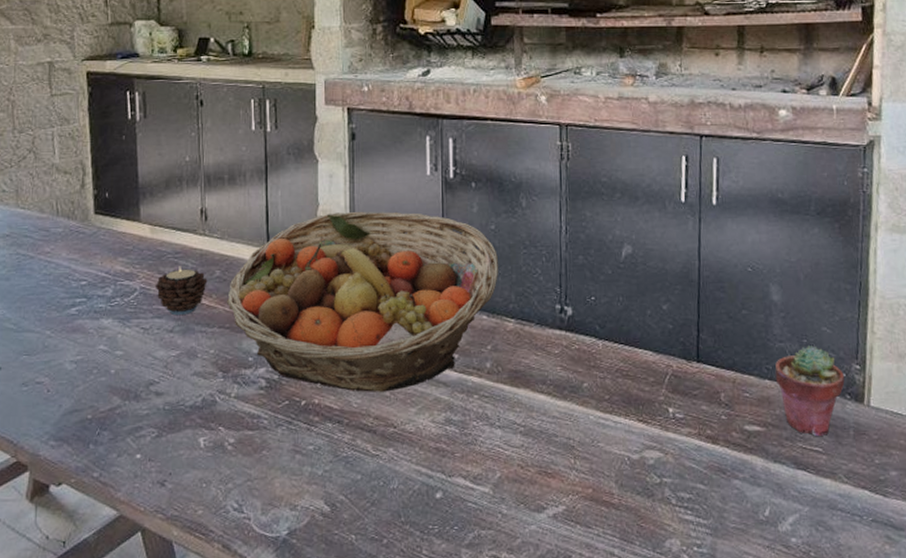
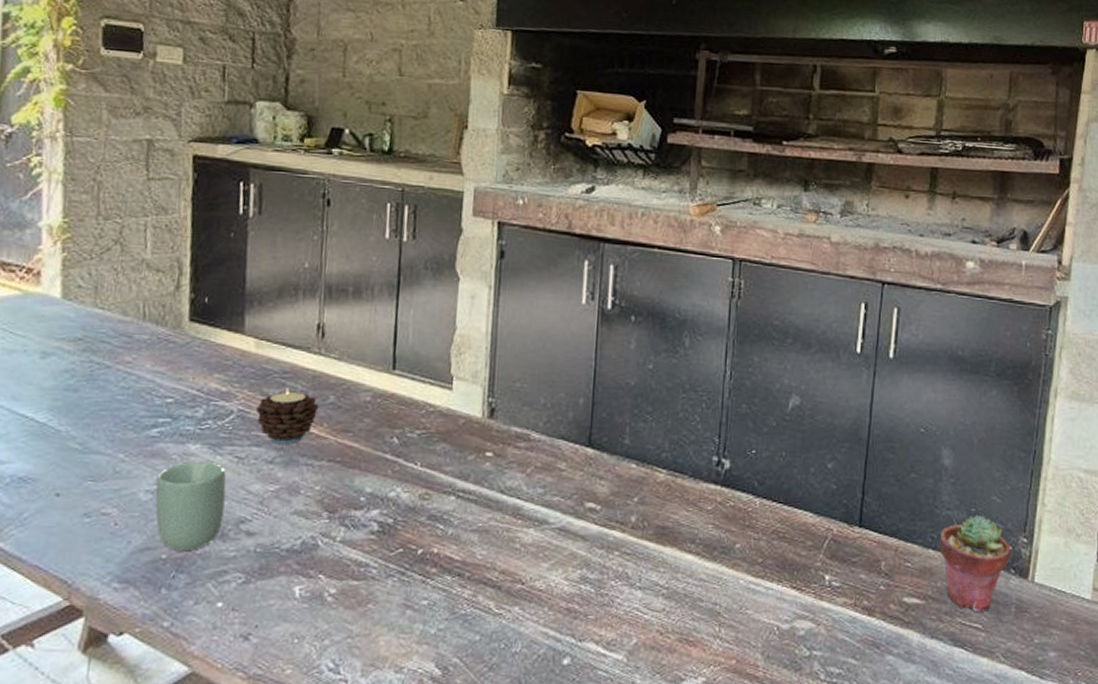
cup: none [78,333,136,411] -> present [155,461,226,550]
fruit basket: present [226,211,499,392] -> none [339,338,654,543]

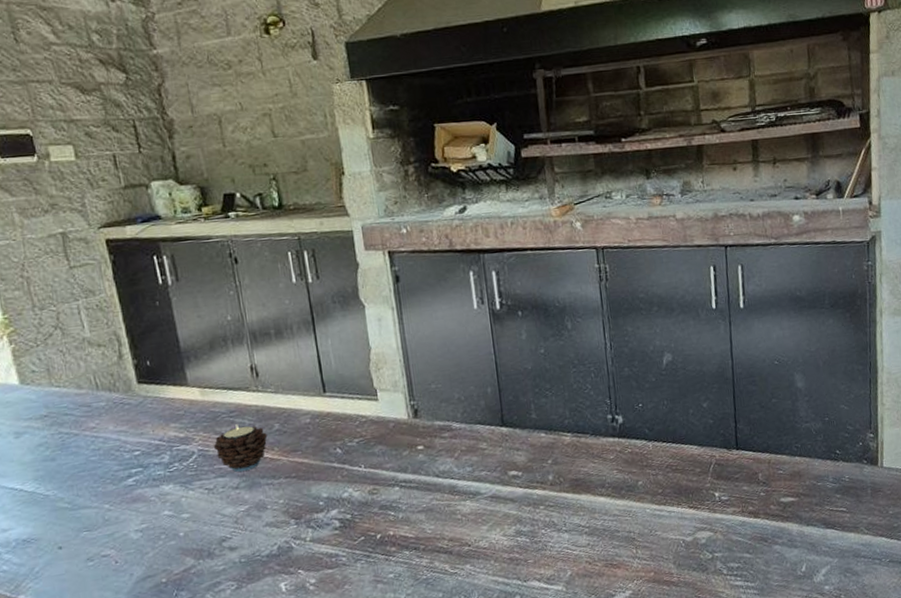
cup: present [155,461,226,550] -> none [142,497,207,574]
potted succulent: present [939,515,1011,613] -> none [802,422,862,499]

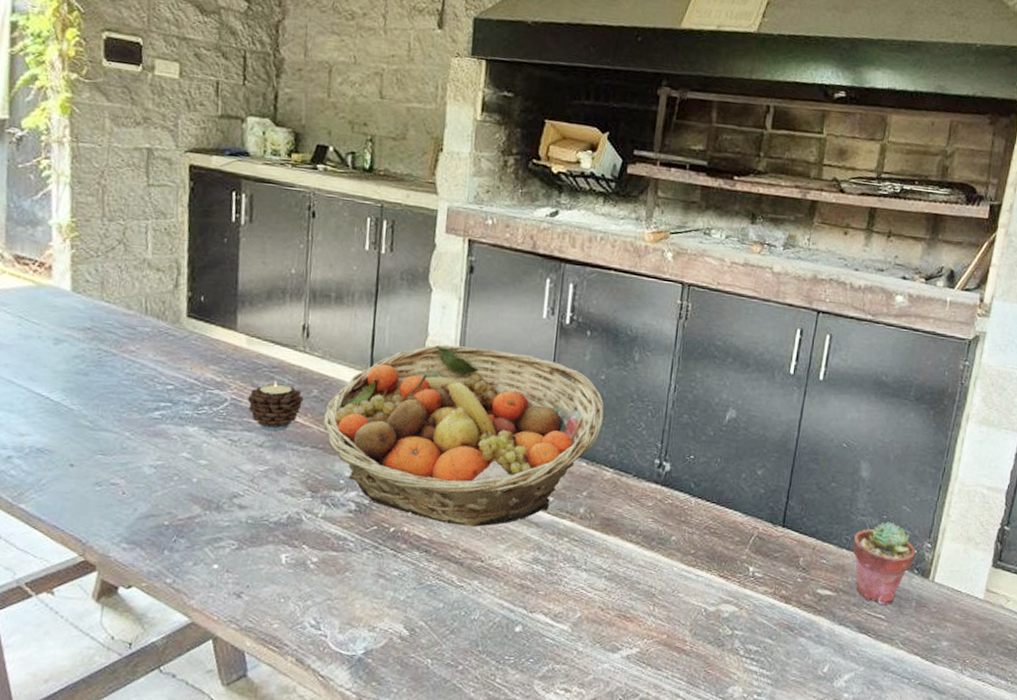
fruit basket: none [289,346,552,519] -> present [321,345,605,527]
potted succulent: none [802,422,862,499] -> present [852,522,916,606]

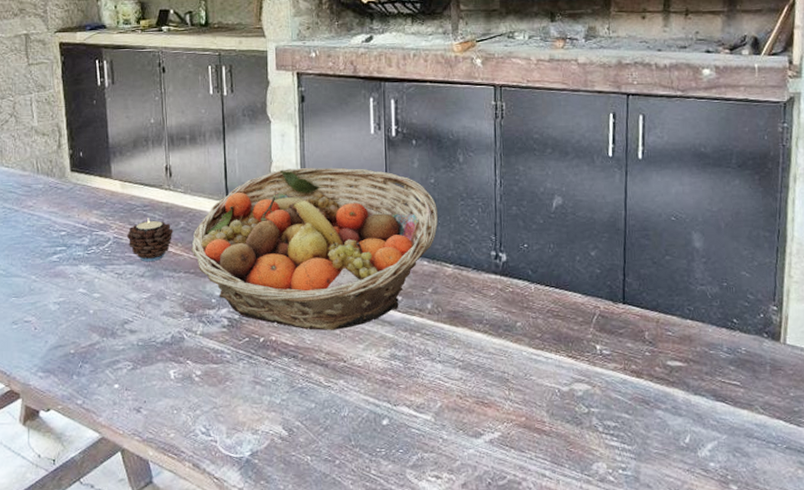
potted succulent: present [852,522,916,606] -> none [696,288,762,372]

